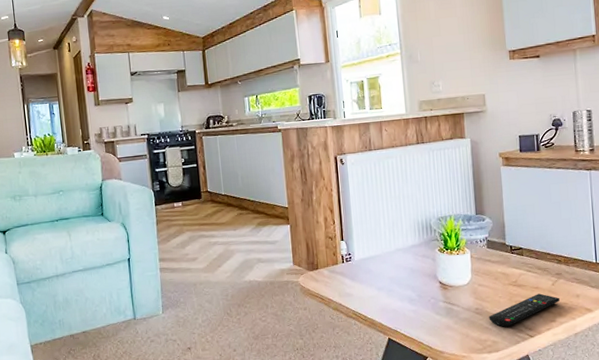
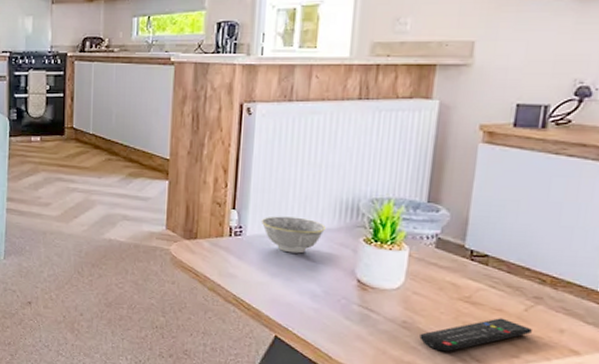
bowl: none [364,239,411,269] -> present [261,216,326,254]

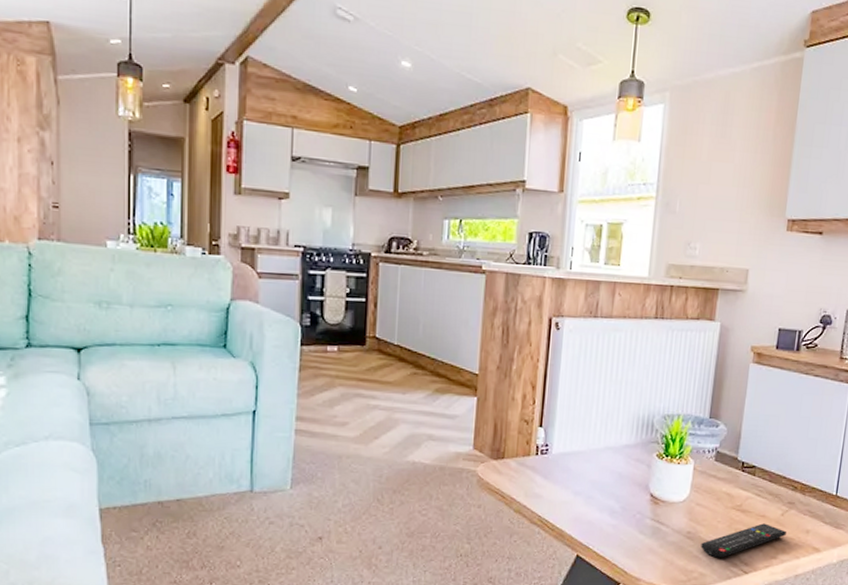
bowl: present [261,216,326,254] -> none [566,433,624,471]

